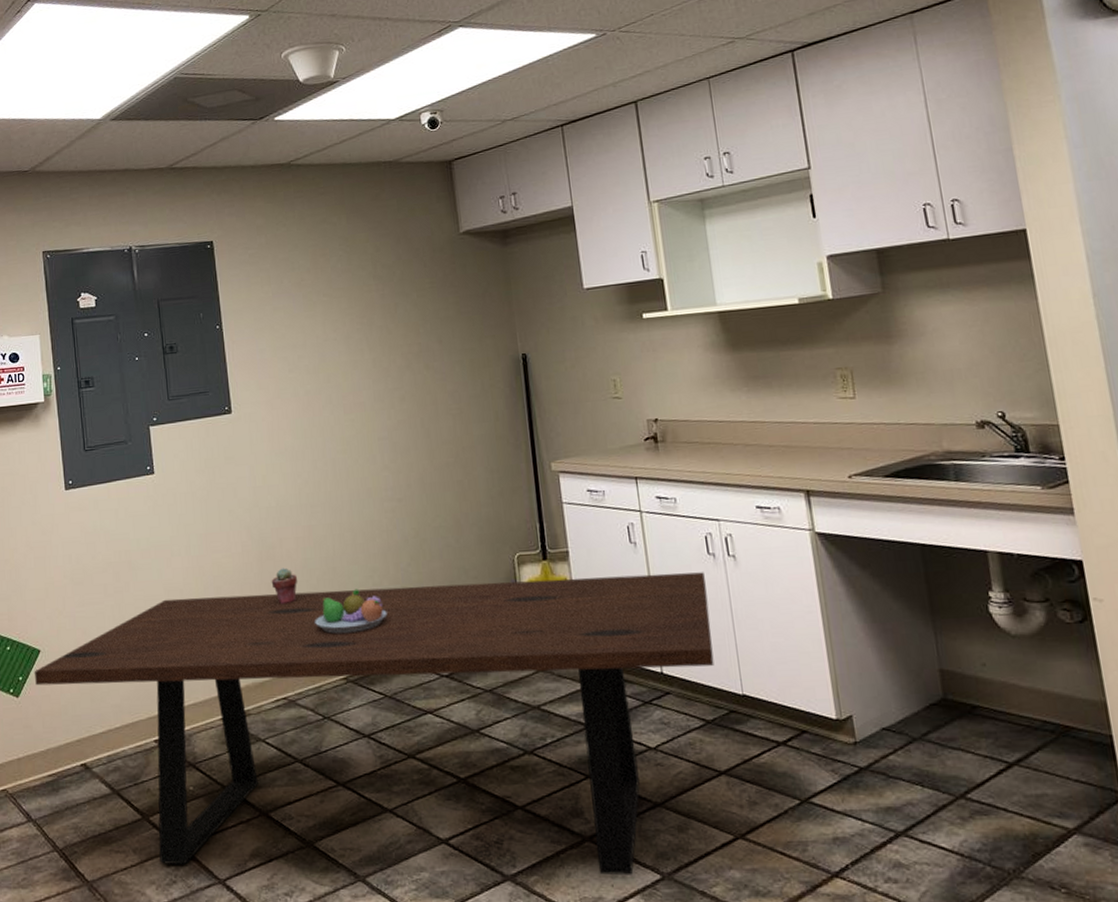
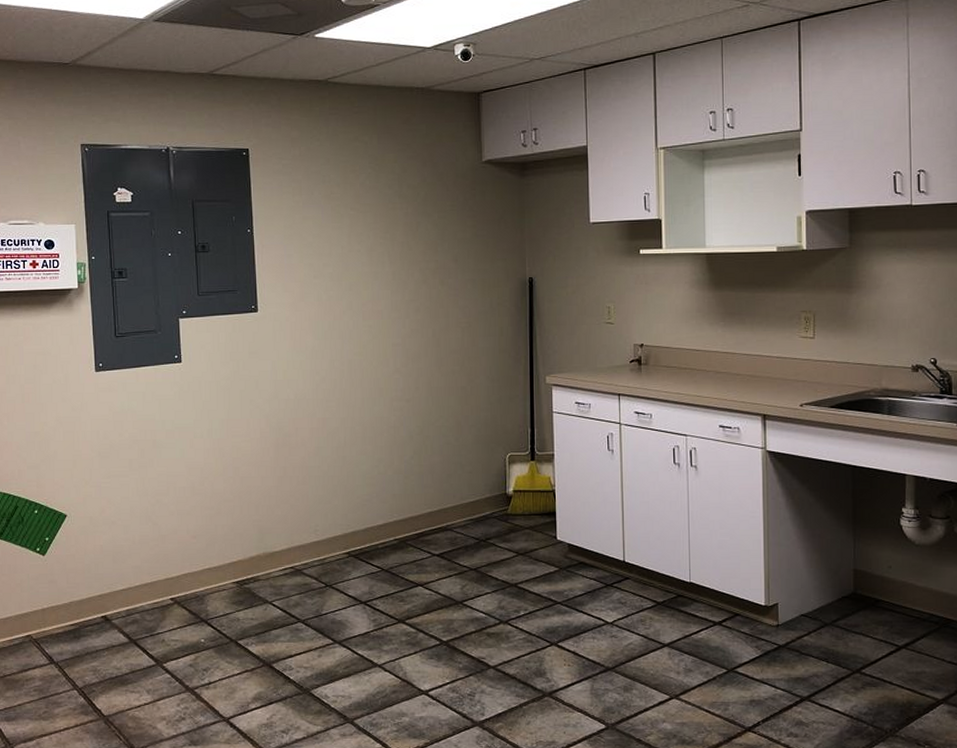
dining table: present [35,572,714,875] -> none [61,476,670,725]
potted succulent: present [271,567,298,605] -> none [286,454,311,487]
fruit bowl: present [315,589,387,634] -> none [323,476,389,515]

